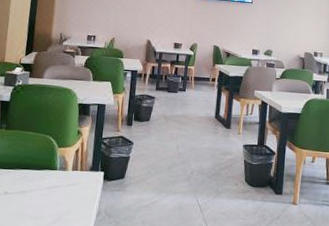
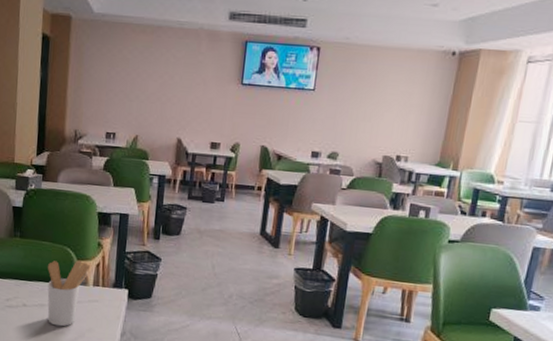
utensil holder: none [28,147,71,212] -> present [47,260,91,327]

